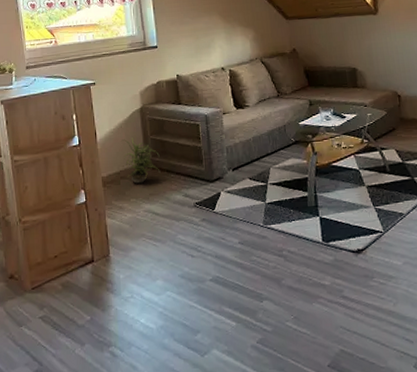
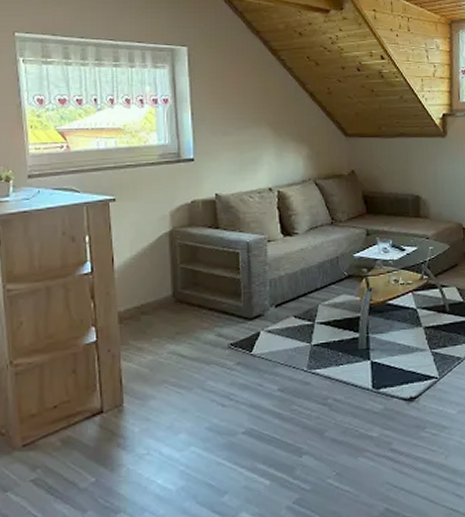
potted plant: present [121,136,161,184] -> none [143,264,190,321]

